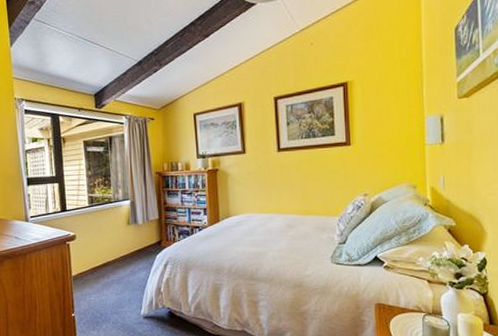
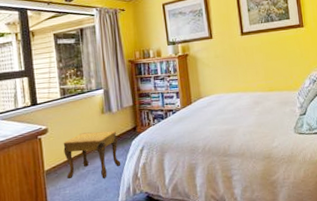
footstool: none [90,242,145,289] -> present [63,130,121,179]

